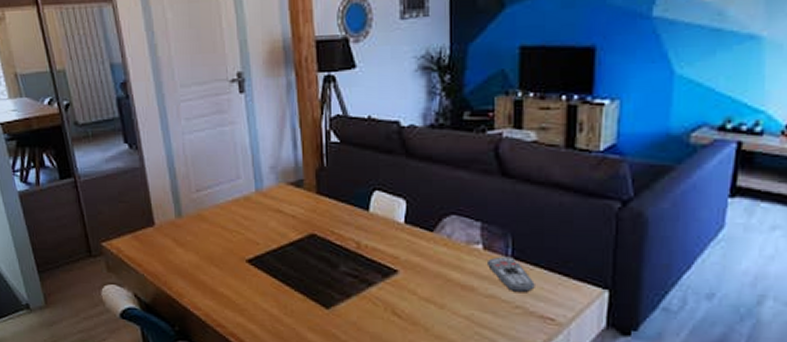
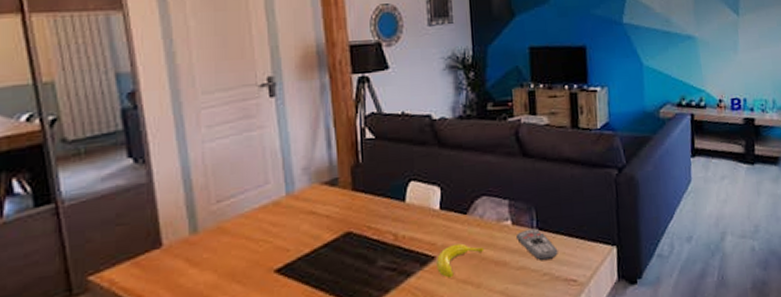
banana: none [399,261,450,294] -> present [437,243,484,278]

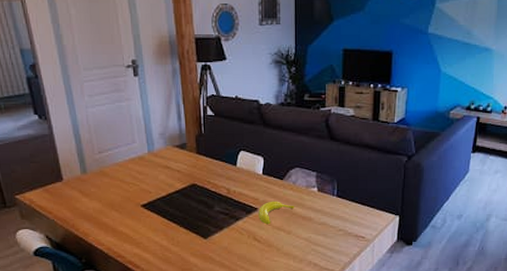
remote control: present [515,228,558,261] -> none [320,196,352,220]

